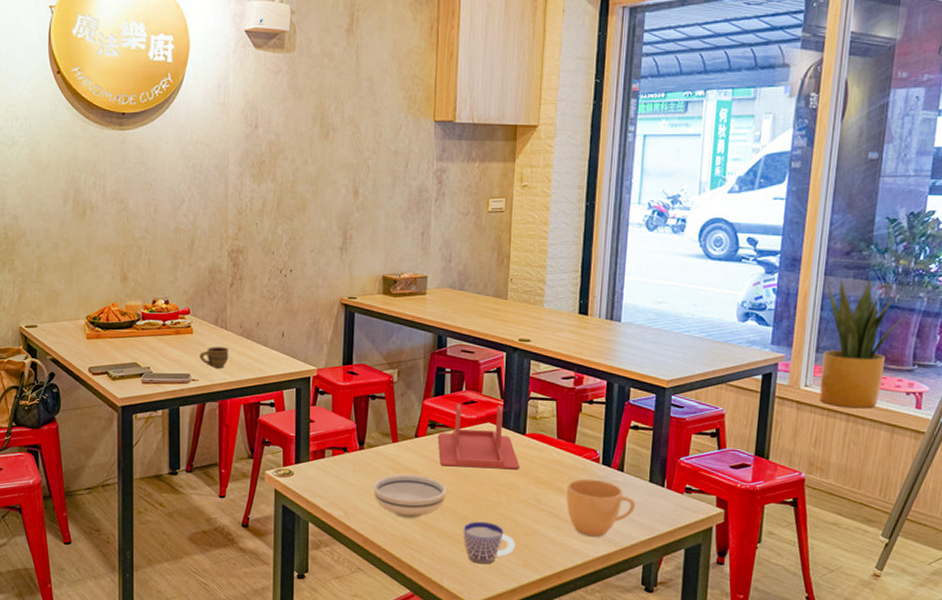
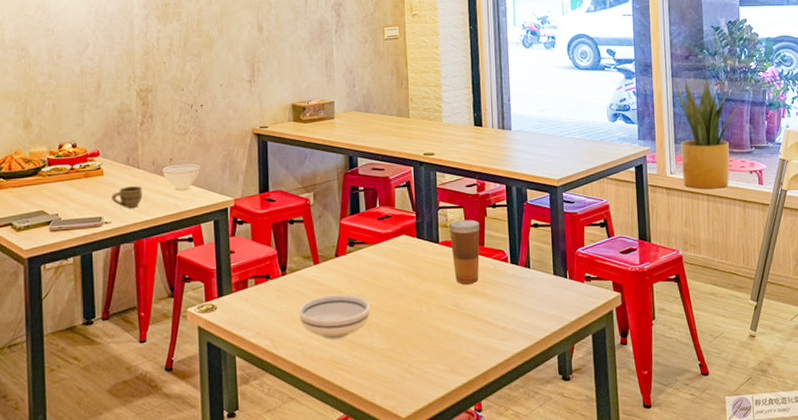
bowl: none [249,329,286,355] -> present [162,163,200,190]
napkin holder: present [438,403,520,470] -> none [358,217,437,282]
cup: present [463,521,516,564] -> none [389,332,441,376]
beverage cup: none [538,413,572,482] -> present [449,220,480,286]
cup: present [566,478,635,537] -> none [481,278,544,334]

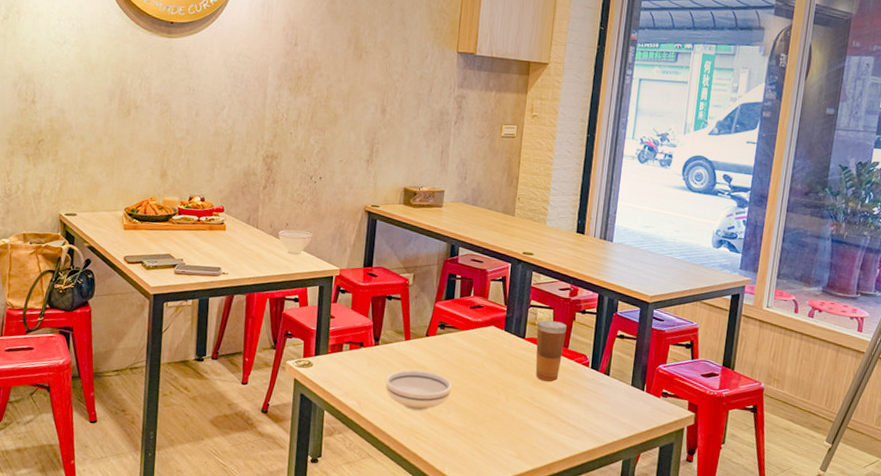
cup: present [111,186,143,208] -> none [231,243,259,264]
planter: present [675,76,738,190] -> none [778,215,851,329]

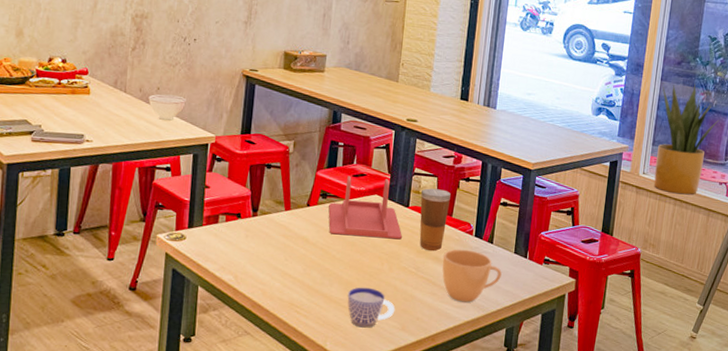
bowl: present [385,369,452,410] -> none [264,241,334,284]
napkin holder: none [446,307,519,370] -> present [328,175,403,240]
cup: none [464,415,512,455] -> present [347,287,395,328]
cup: none [558,380,619,433] -> present [442,249,502,303]
planter: none [778,215,851,329] -> present [654,84,719,195]

